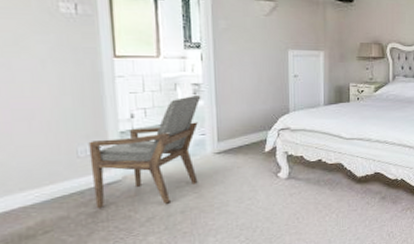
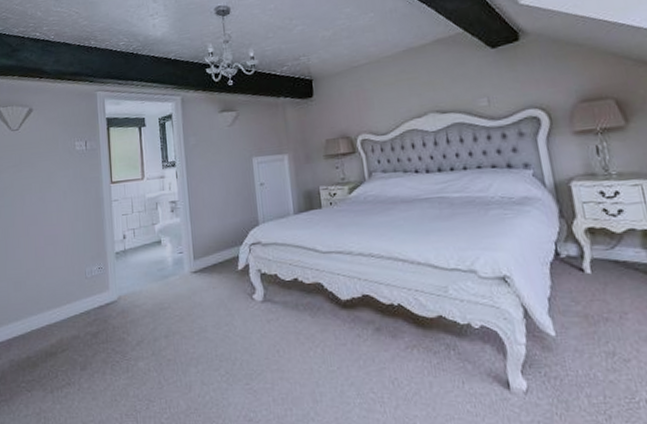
armchair: present [88,94,201,209] -> none [93,212,178,330]

